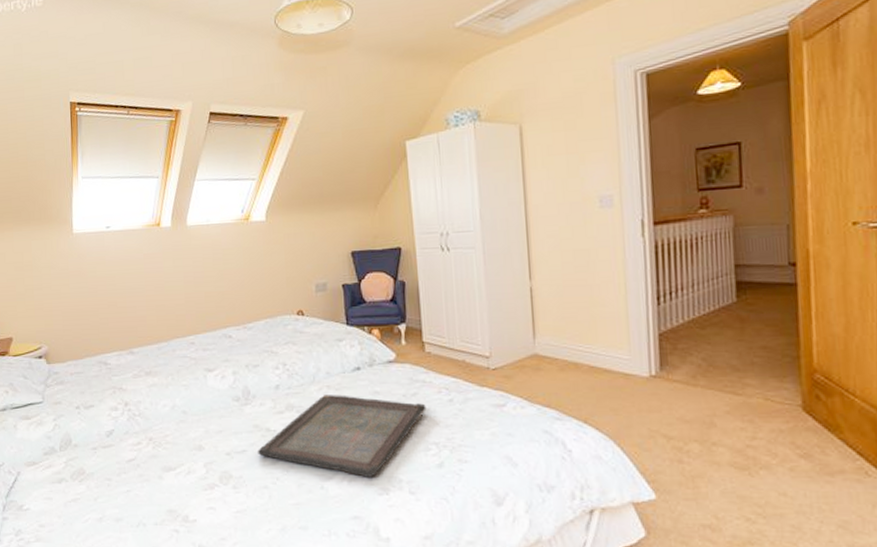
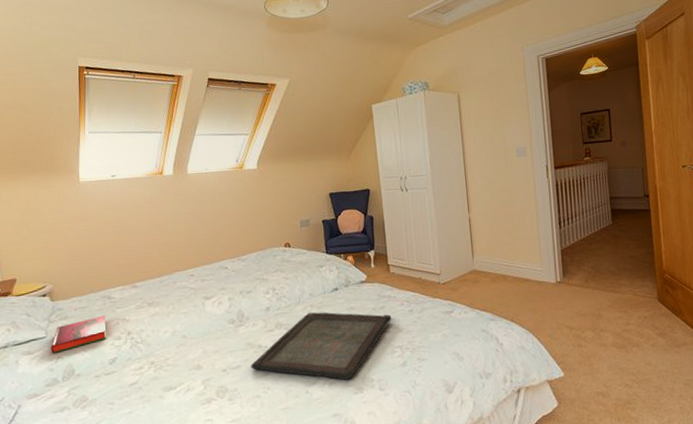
hardback book: none [47,382,104,421] -> present [51,315,107,354]

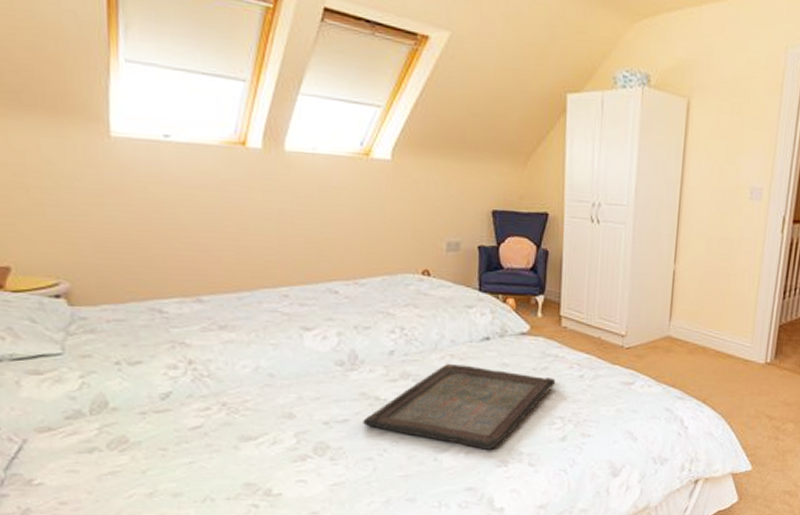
hardback book: present [51,315,107,354] -> none [70,333,157,378]

